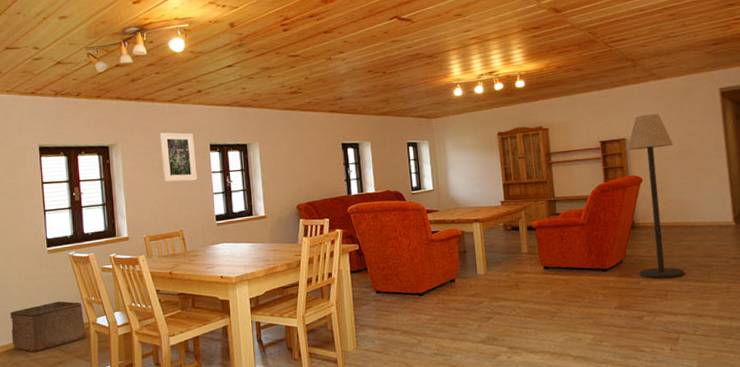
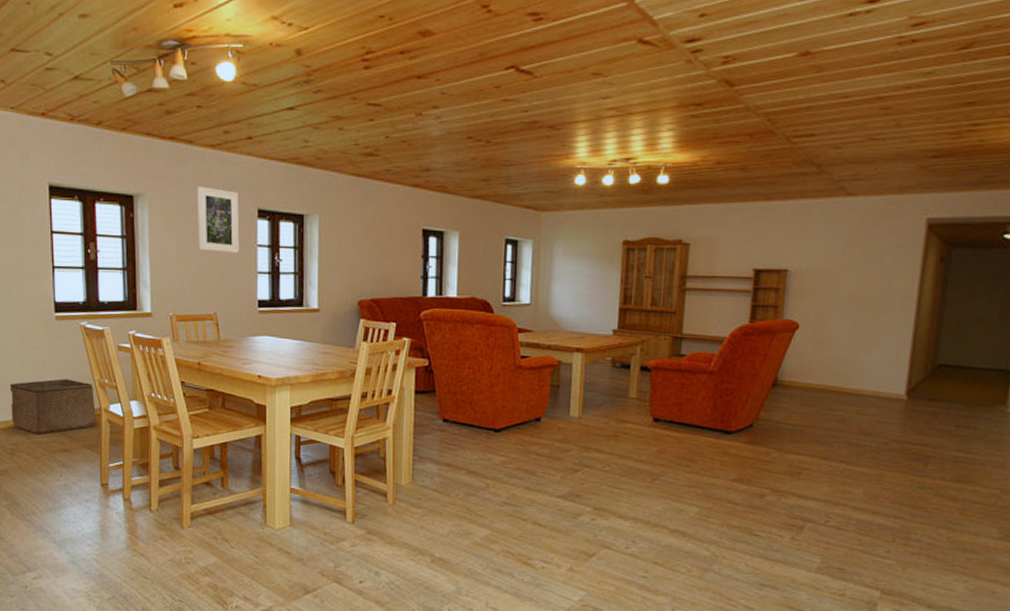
floor lamp: present [627,113,685,278] -> none [771,241,849,453]

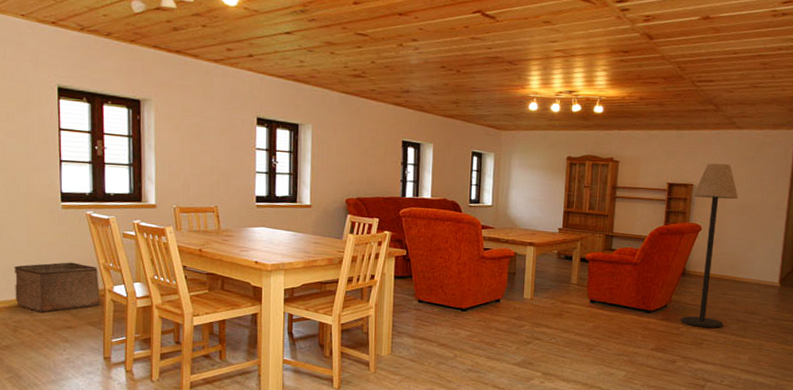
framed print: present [197,186,240,254] -> none [200,95,240,155]
floor lamp: none [771,241,849,453] -> present [681,163,738,328]

